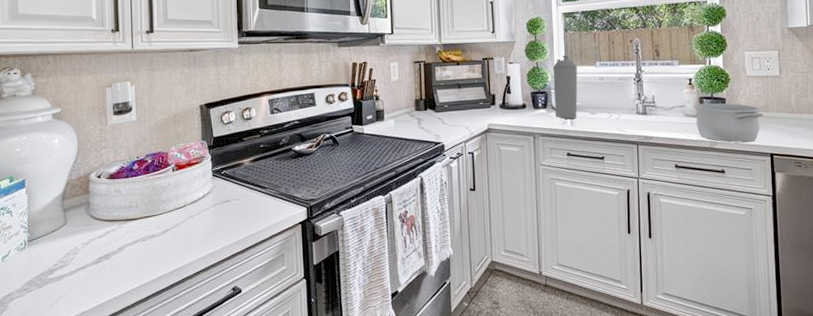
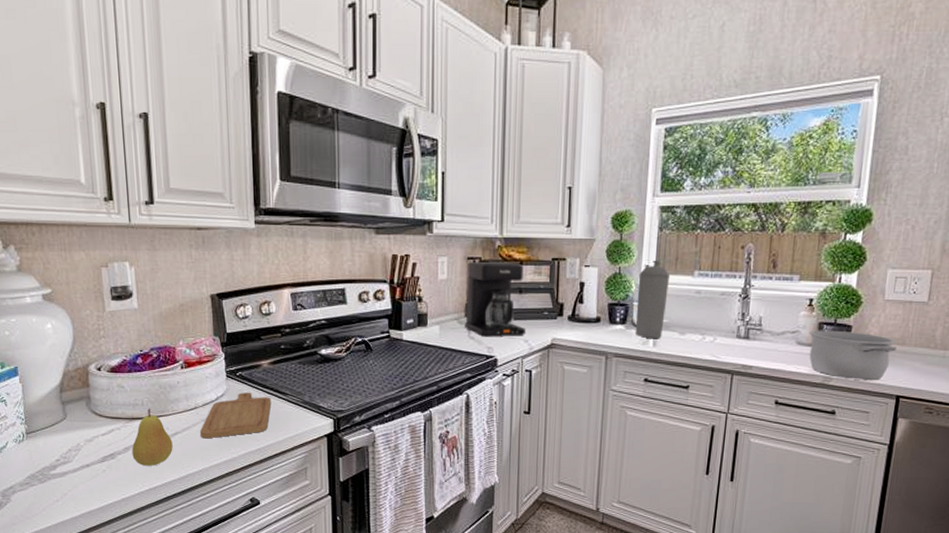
fruit: none [125,209,163,264] -> present [132,408,173,466]
chopping board: none [188,188,252,234] -> present [200,392,272,439]
coffee maker: none [414,64,467,127] -> present [465,262,527,337]

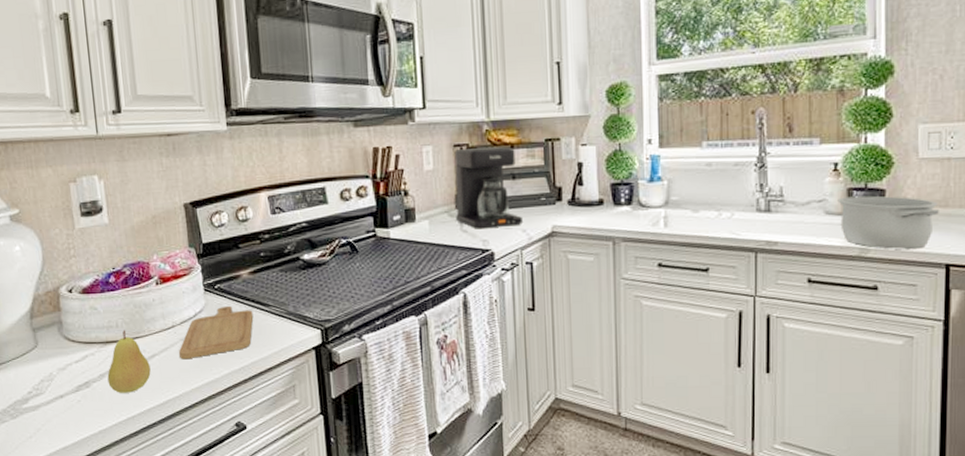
canister: present [635,260,671,339] -> none [641,132,676,219]

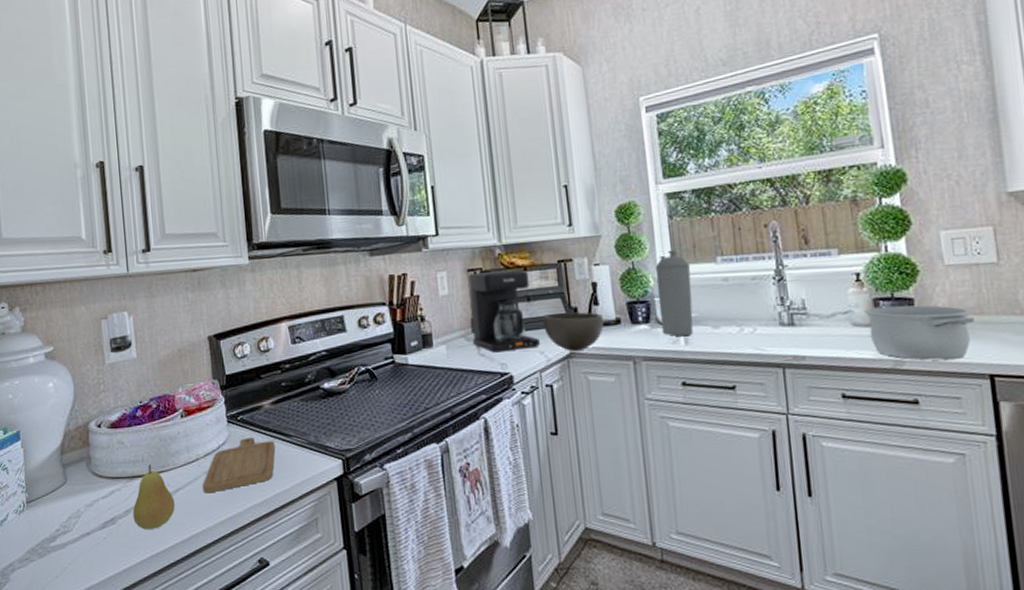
bowl: none [527,191,587,230] -> present [543,312,604,351]
canister: none [641,132,676,219] -> present [655,249,693,337]

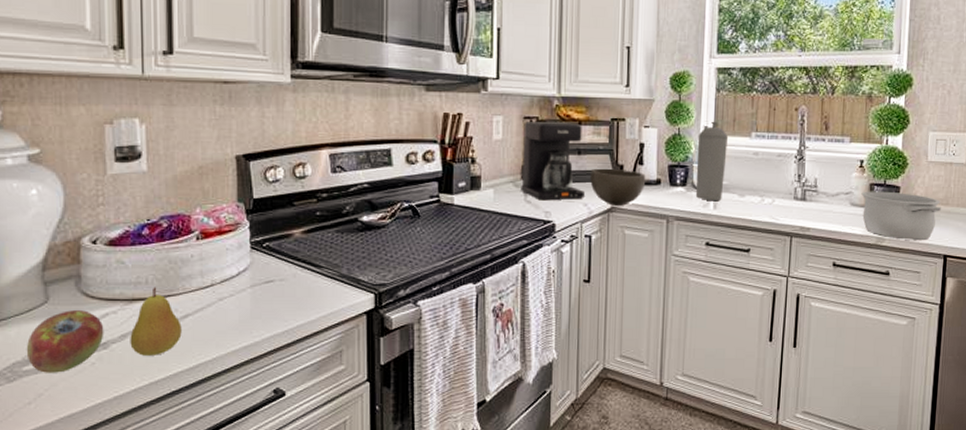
fruit: none [52,489,112,548] -> present [26,310,104,373]
chopping board: present [203,436,276,494] -> none [217,265,303,321]

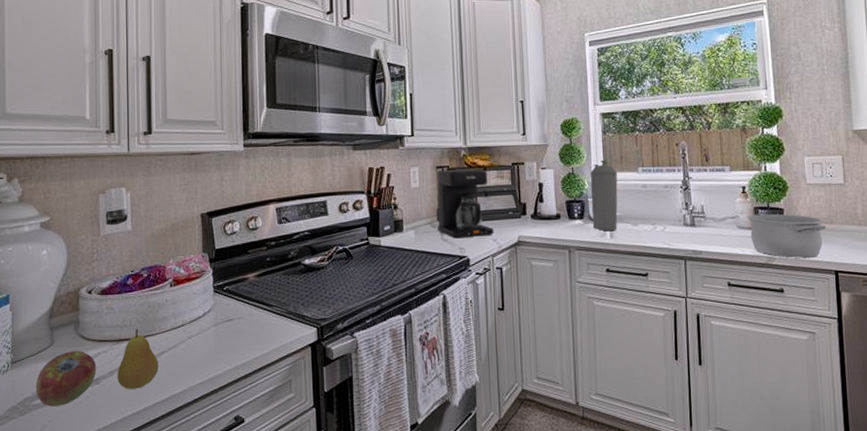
bowl: present [590,168,646,206] -> none [497,207,547,240]

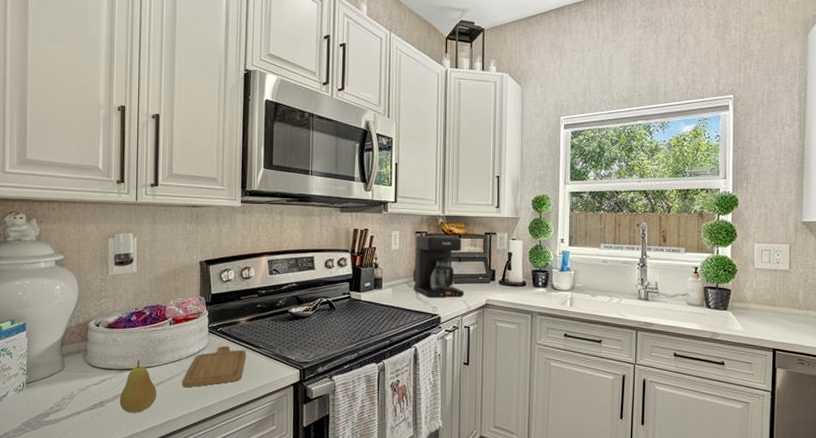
fruit: present [35,351,97,407] -> none [47,376,102,424]
chopping board: none [187,305,257,356] -> present [182,345,246,388]
canister: present [590,159,618,232] -> none [554,235,582,300]
cooking pot: present [747,213,826,259] -> none [697,293,768,336]

